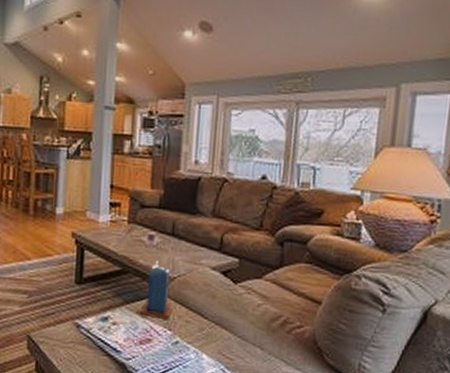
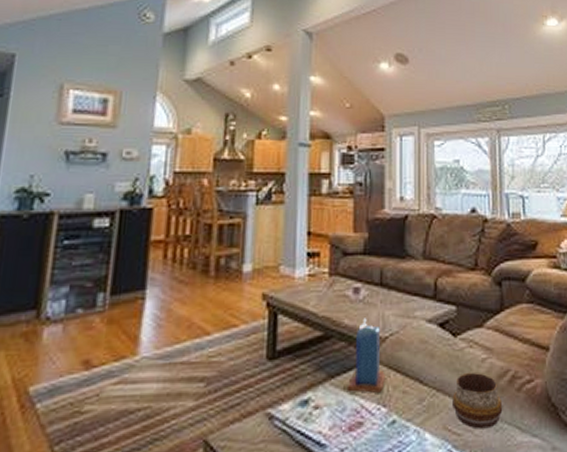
decorative bowl: none [228,314,273,358] -> present [452,373,503,429]

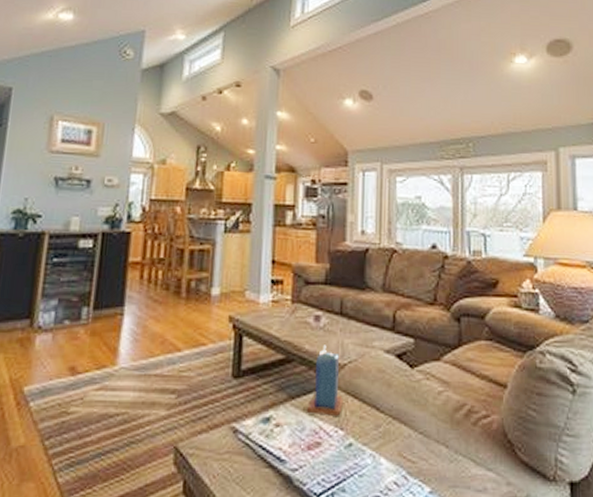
decorative bowl: present [452,373,503,429] -> none [408,404,458,459]

